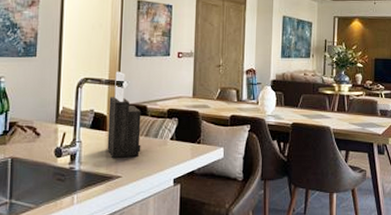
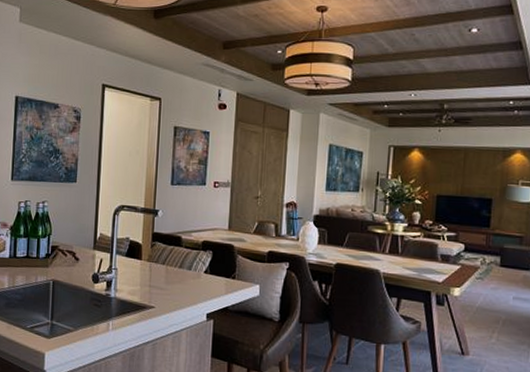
knife block: present [107,71,141,158] -> none [141,199,176,288]

